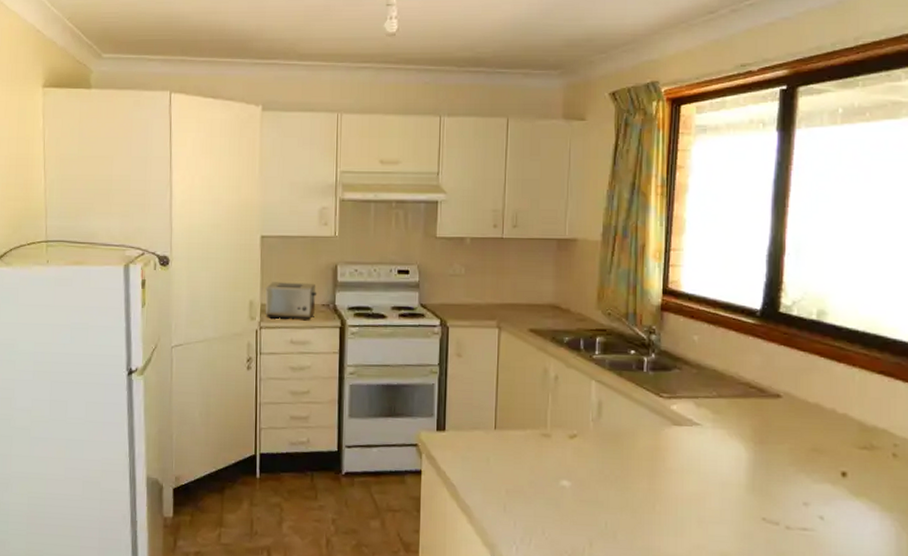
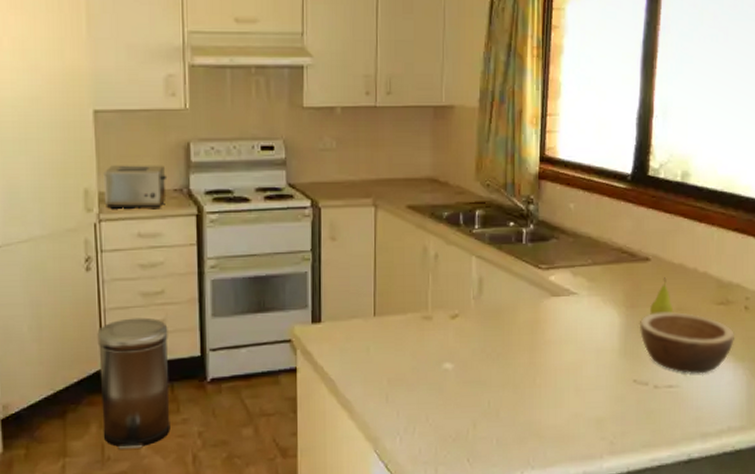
pedal bin: none [252,412,311,528] -> present [97,317,170,451]
bowl: none [768,451,880,520] -> present [639,312,734,374]
fruit: none [781,416,809,454] -> present [650,277,674,315]

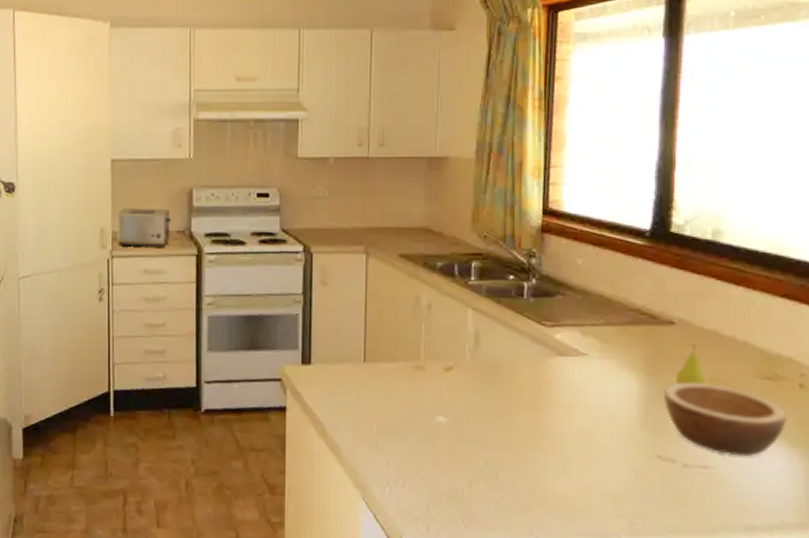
pedal bin: present [97,317,170,451] -> none [106,346,168,470]

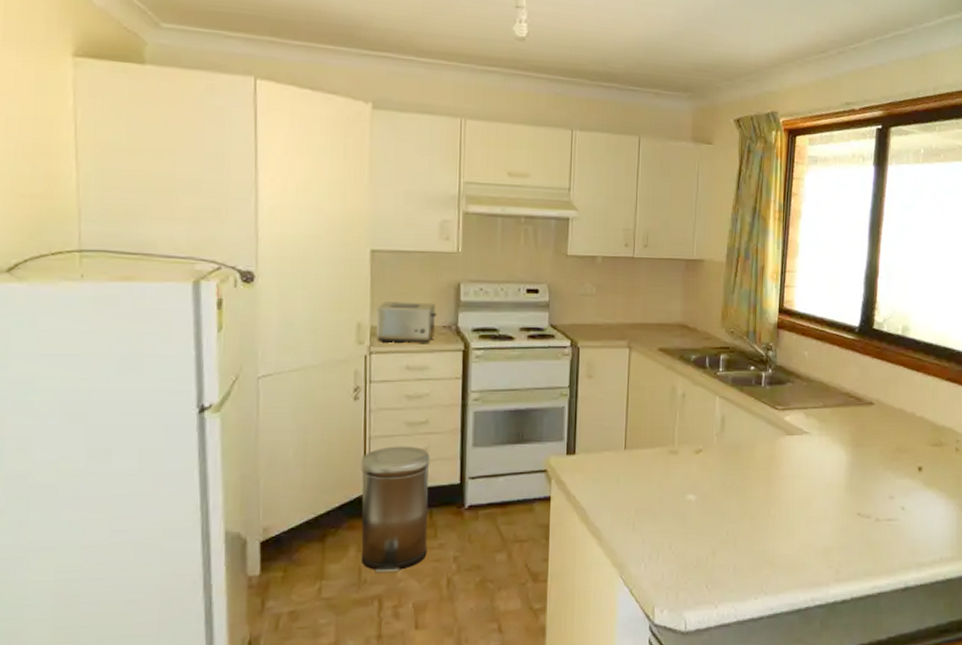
pedal bin: none [106,346,168,470] -> present [361,446,430,574]
bowl: present [662,382,787,457] -> none [863,452,946,509]
fruit: present [676,344,706,385] -> none [873,420,894,454]

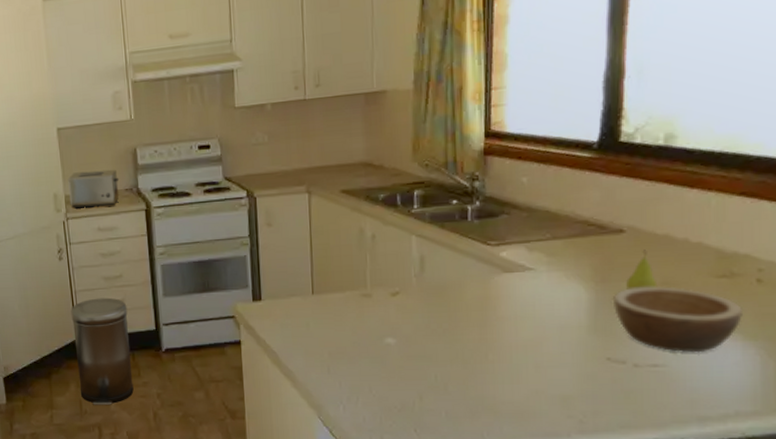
bowl: none [863,452,946,509] -> present [612,286,742,353]
fruit: none [873,420,894,454] -> present [626,249,658,290]

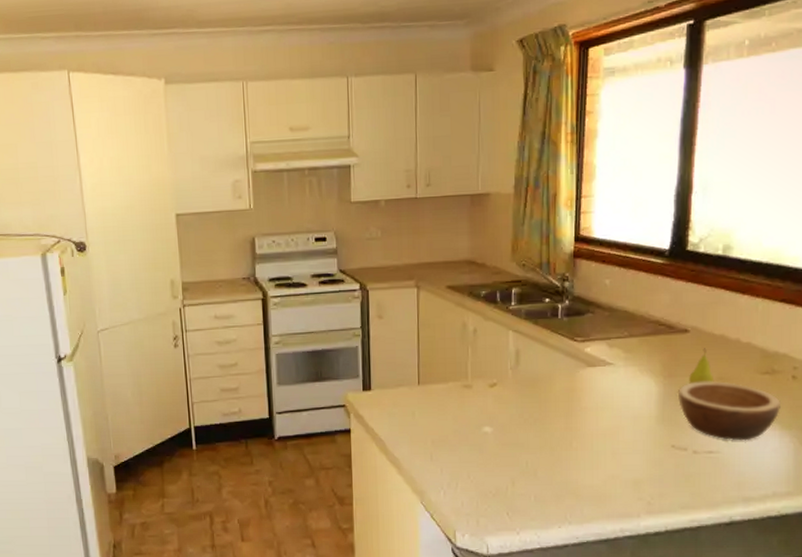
toaster: present [68,169,120,209] -> none [185,257,237,296]
pedal bin: present [71,297,134,406] -> none [185,386,246,494]

